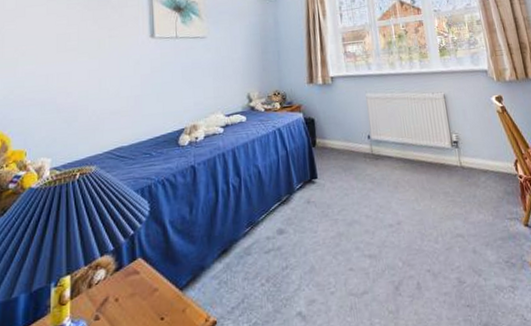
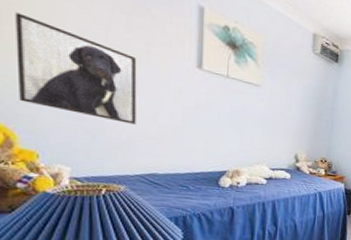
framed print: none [13,35,103,108] -> present [15,12,137,125]

